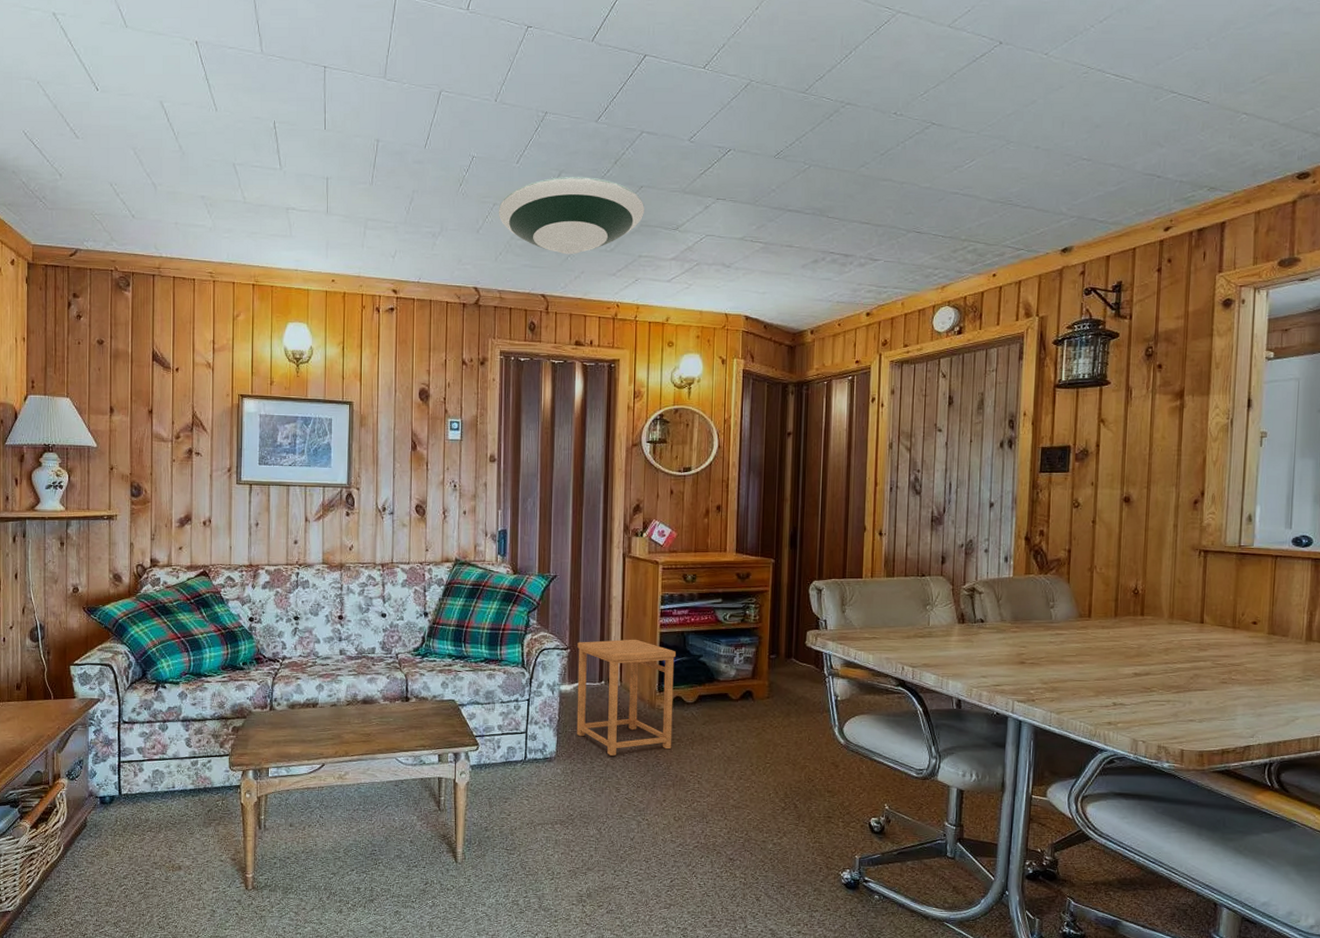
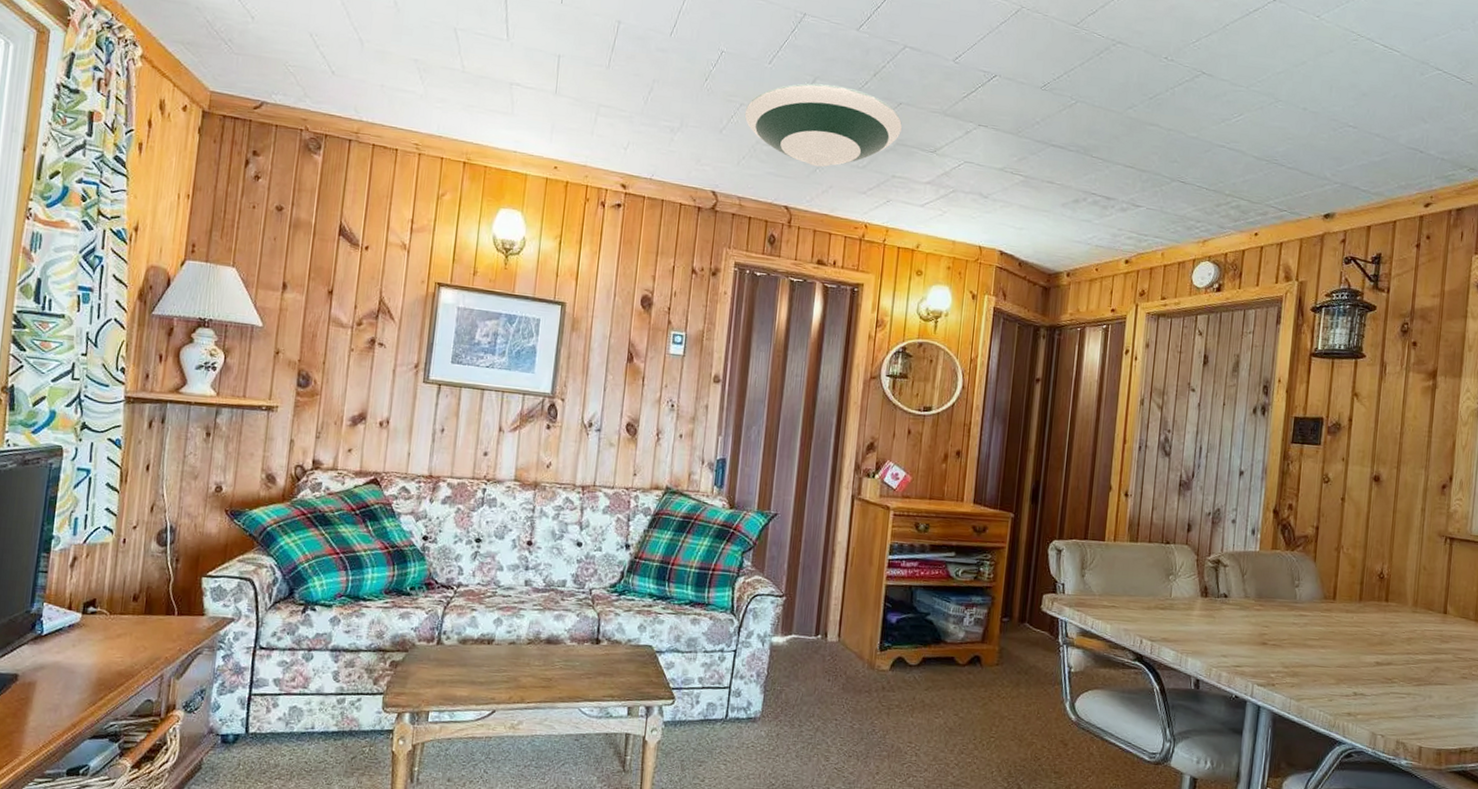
side table: present [576,639,676,756] -> none [785,589,902,720]

